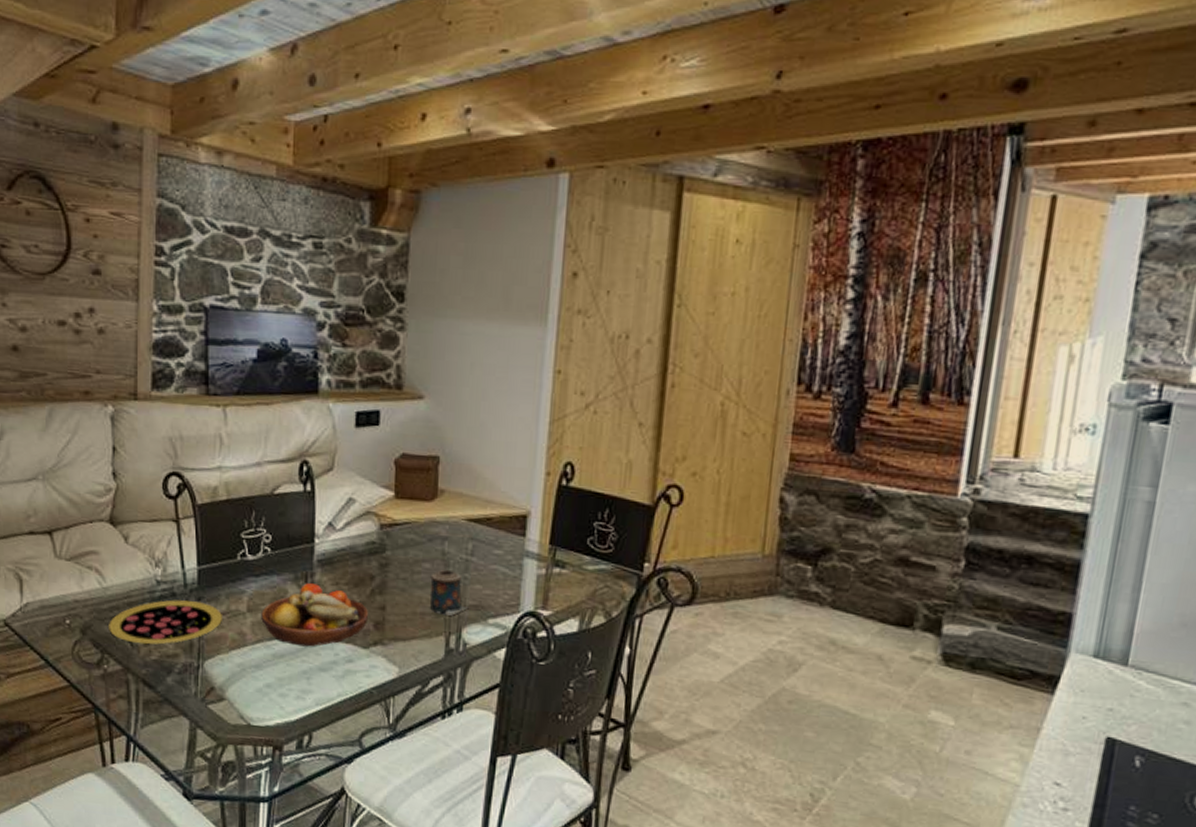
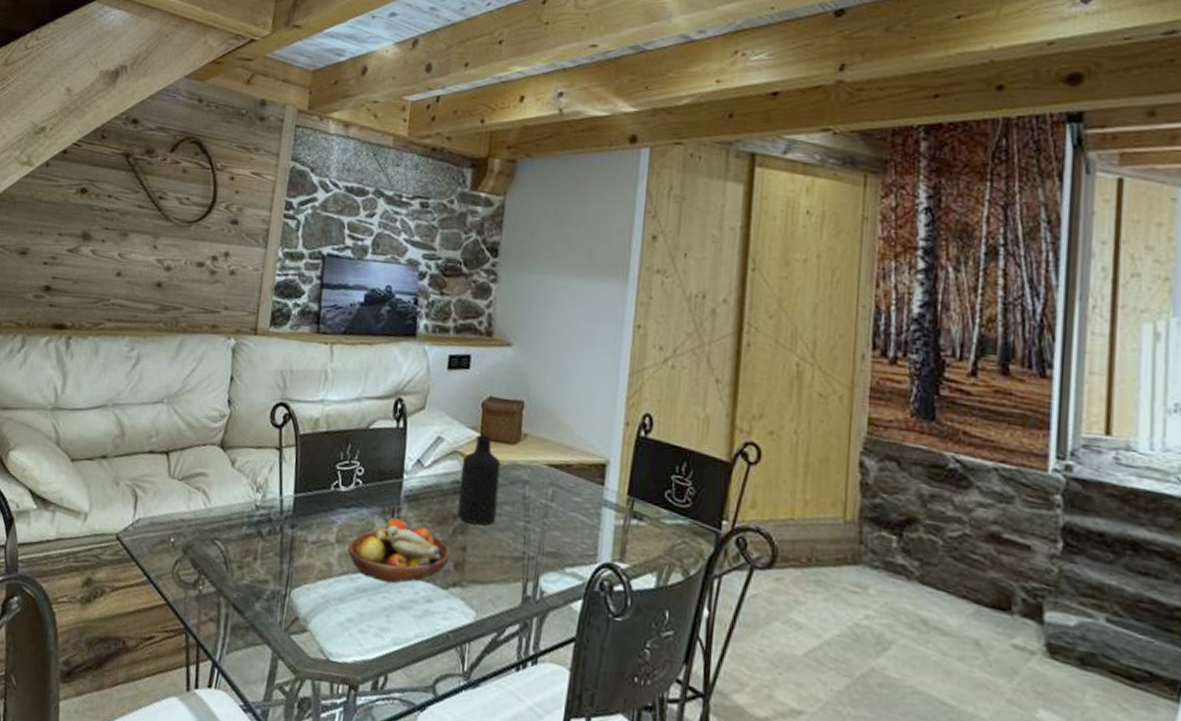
pizza: present [109,599,222,645] -> none [208,525,312,570]
bottle: none [374,493,418,584] -> present [457,435,501,526]
candle: present [430,570,469,616] -> none [509,514,547,562]

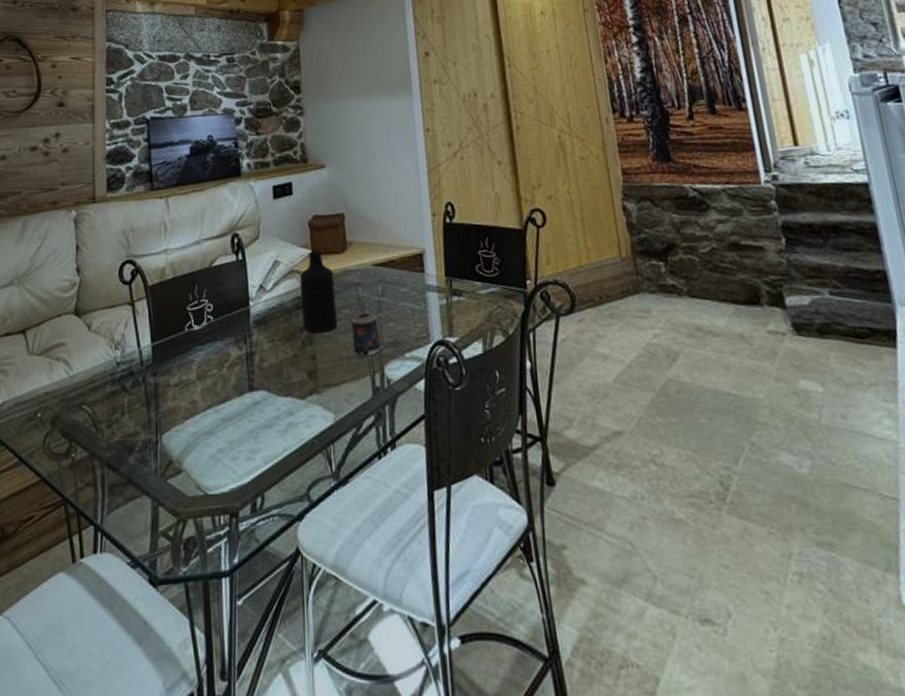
fruit bowl: present [348,518,450,584] -> none [209,344,303,406]
candle: none [509,514,547,562] -> present [350,313,387,356]

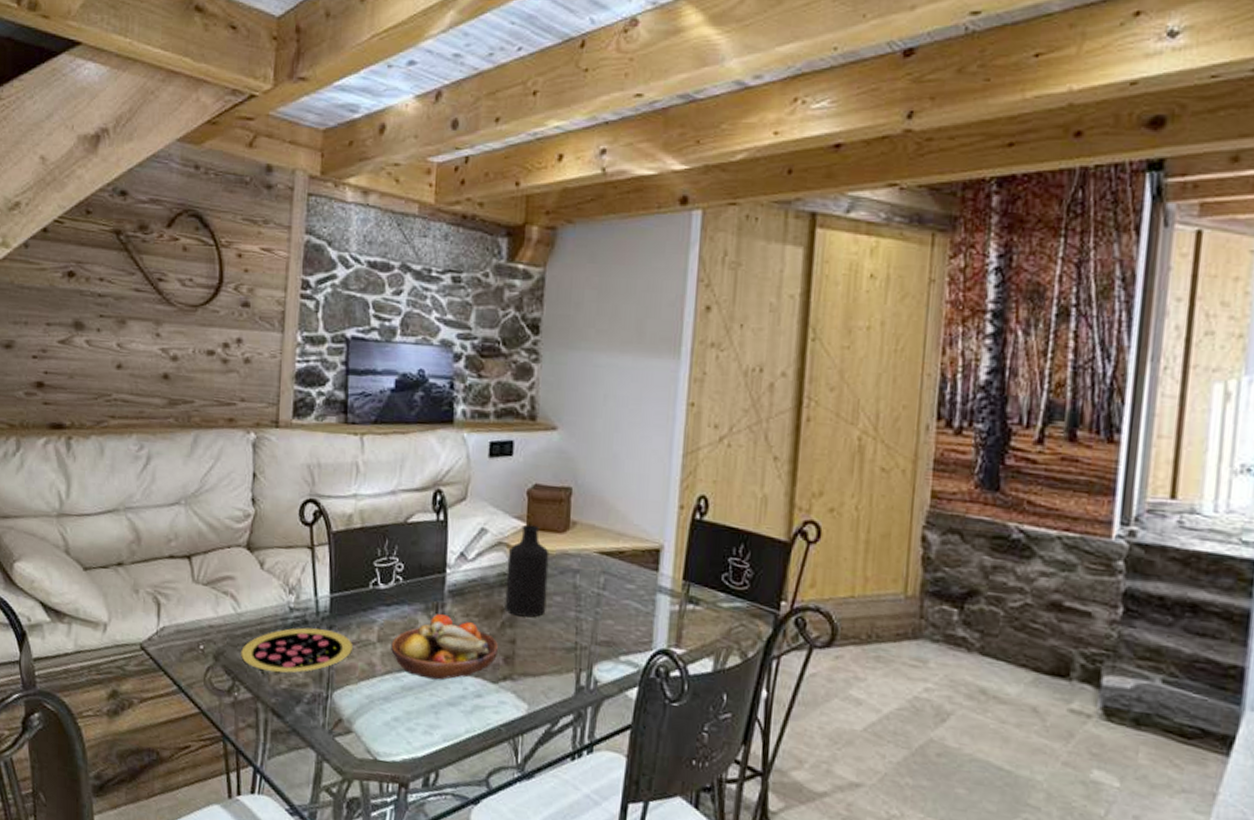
pizza: none [76,377,175,427] -> present [241,627,353,673]
fruit bowl: none [209,344,303,406] -> present [391,614,499,680]
candle: present [350,313,387,356] -> none [561,604,600,652]

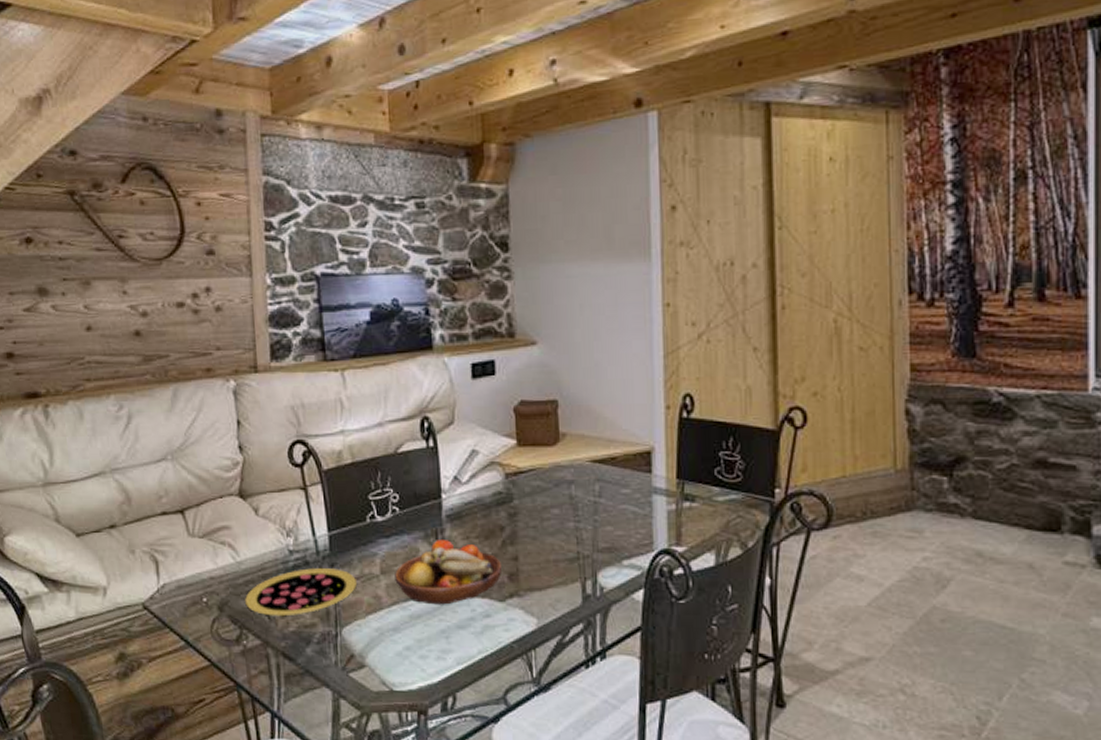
bottle: present [504,524,550,618] -> none [501,441,545,533]

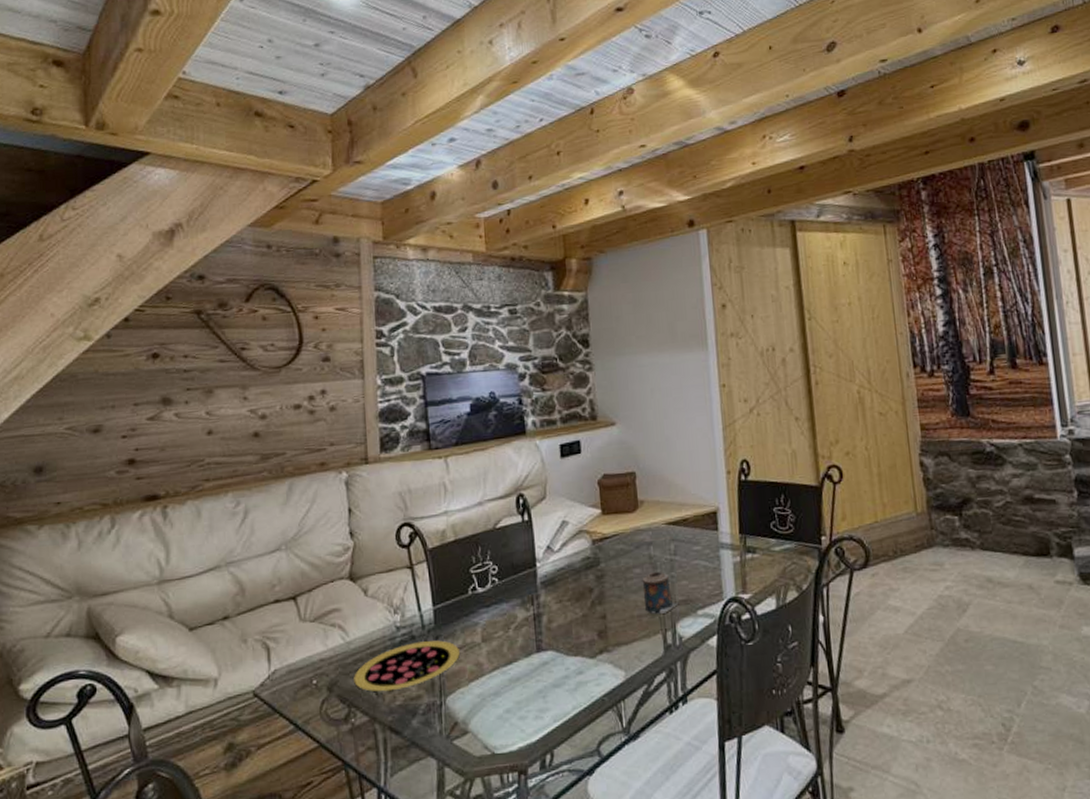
fruit bowl: present [395,540,503,605] -> none [495,605,593,667]
candle: none [560,515,602,560] -> present [642,572,679,614]

